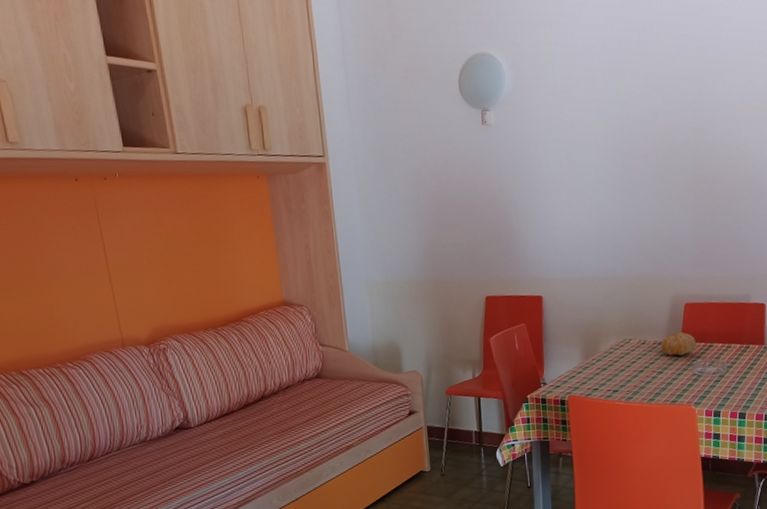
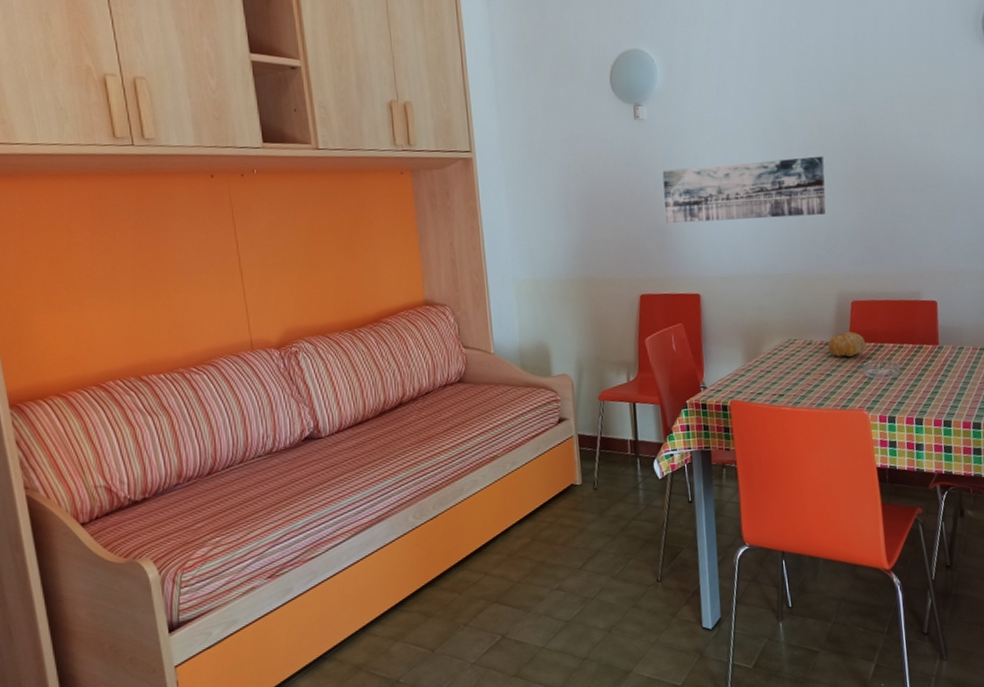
wall art: none [508,162,665,228] -> present [662,156,826,224]

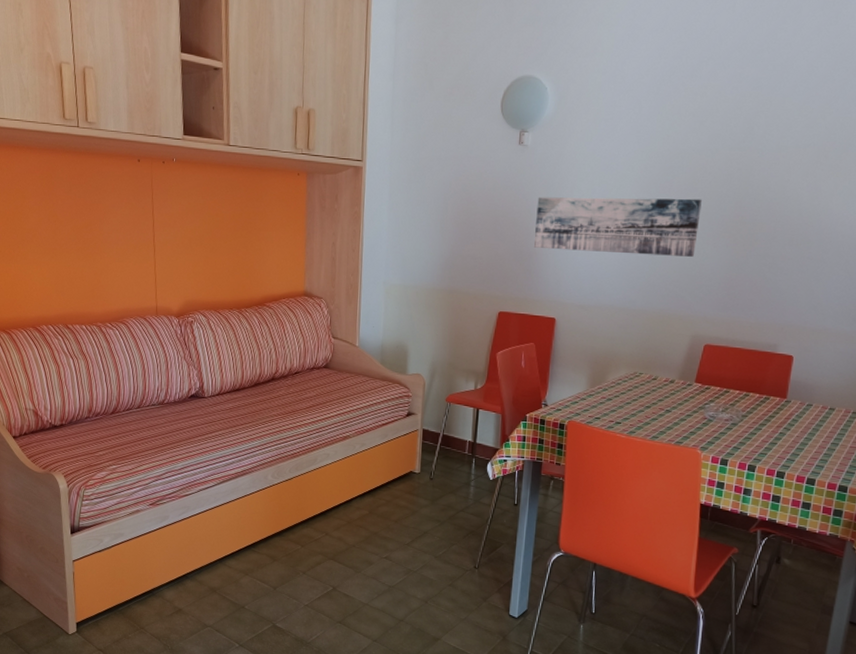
fruit: present [828,332,865,358] -> none [673,373,711,398]

